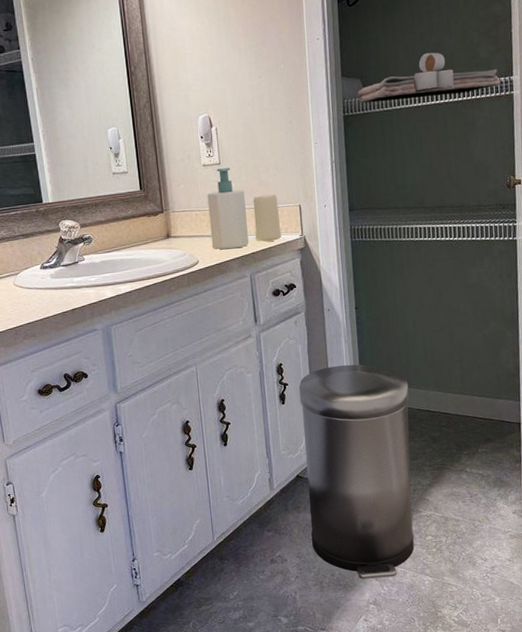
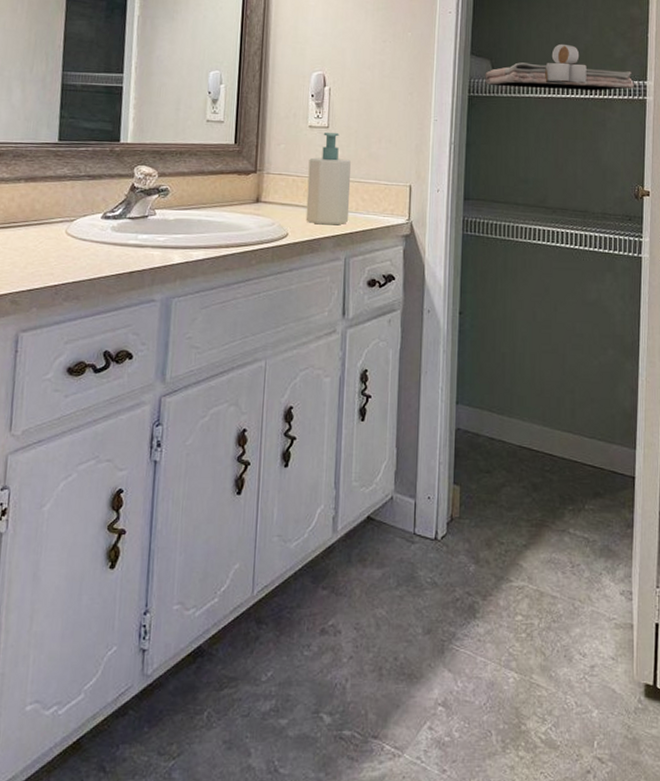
candle: present [253,194,282,242] -> none [356,168,387,222]
pedal bin: present [298,364,414,580] -> none [375,380,511,669]

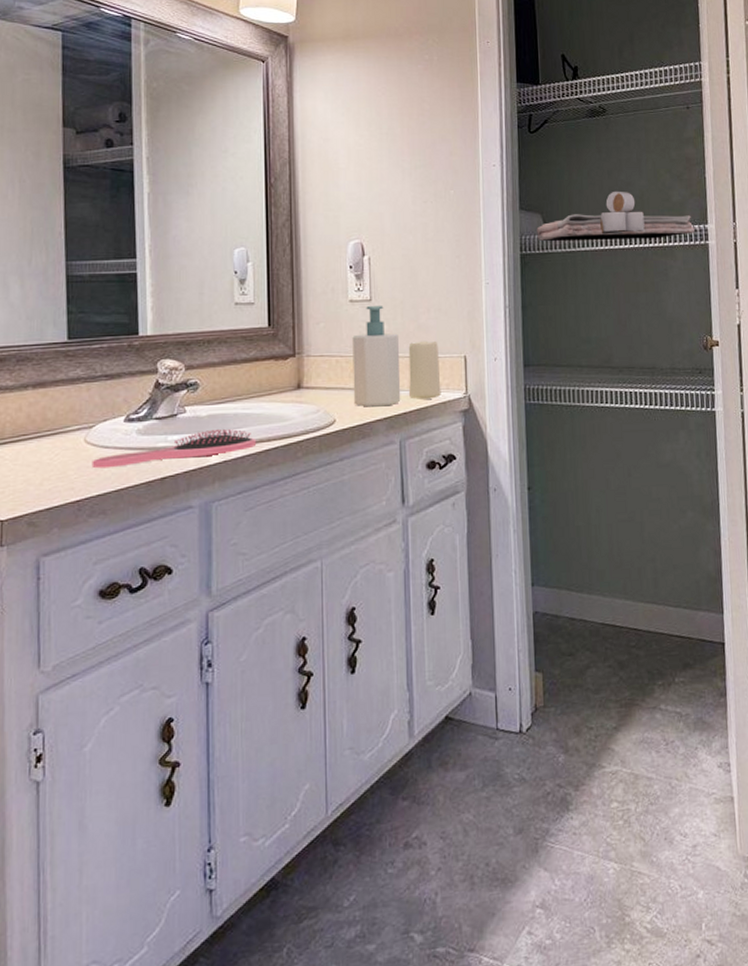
hairbrush: none [70,232,216,259] -> present [91,428,257,469]
candle: none [356,168,387,222] -> present [408,340,441,400]

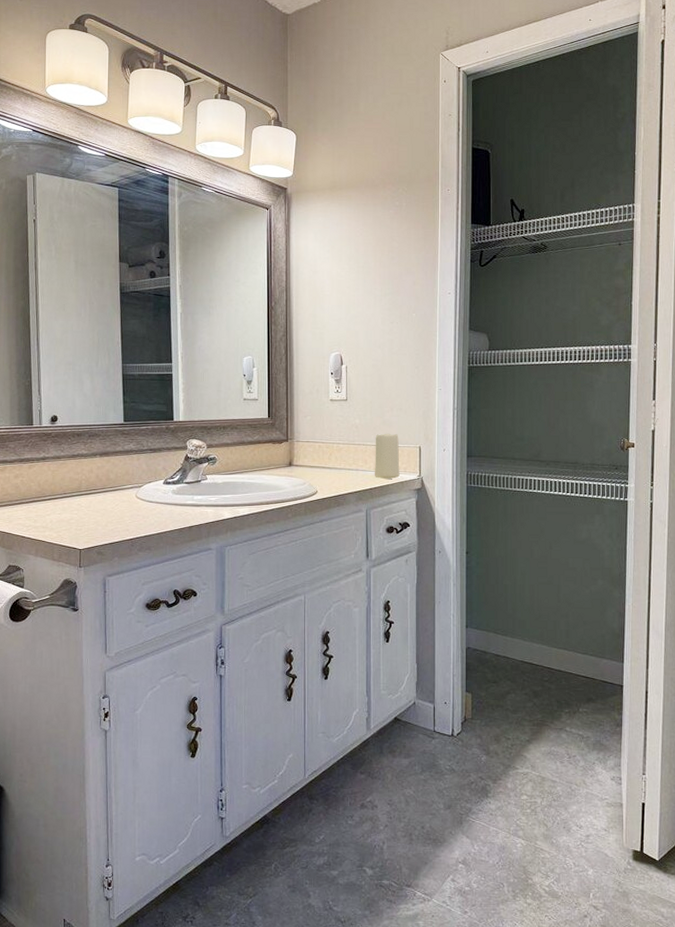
hairbrush: present [91,428,257,469] -> none [141,493,258,517]
soap bottle: present [352,306,401,407] -> none [331,405,368,483]
towel: present [536,214,695,242] -> none [483,334,619,357]
toilet paper roll: present [600,191,645,234] -> none [537,315,575,352]

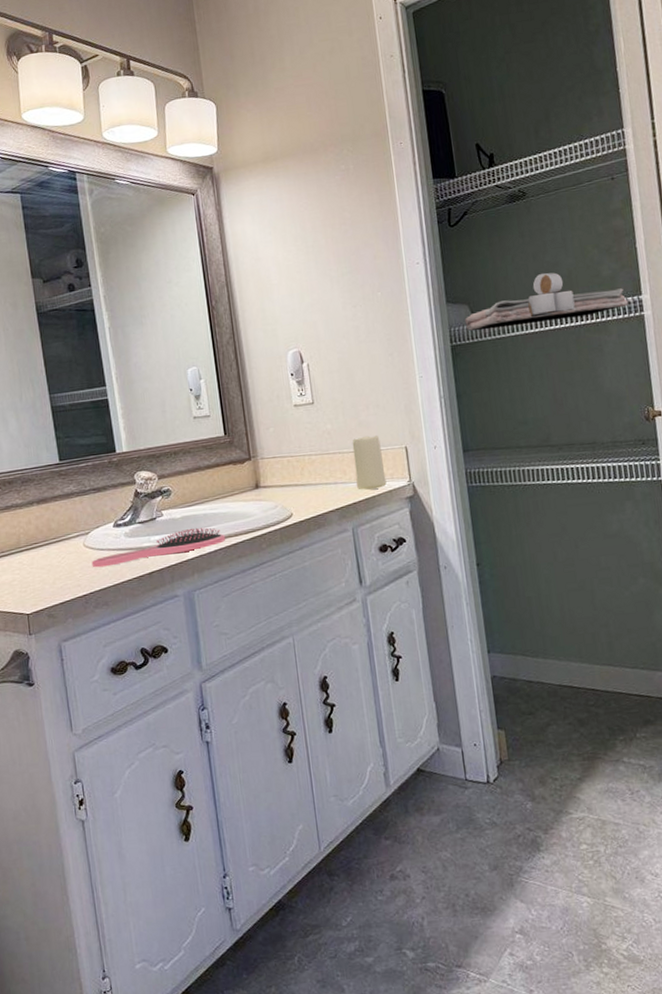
hairbrush: none [141,493,258,517] -> present [91,527,226,568]
towel: none [483,334,619,357] -> present [465,288,628,331]
toilet paper roll: none [537,315,575,352] -> present [528,272,575,318]

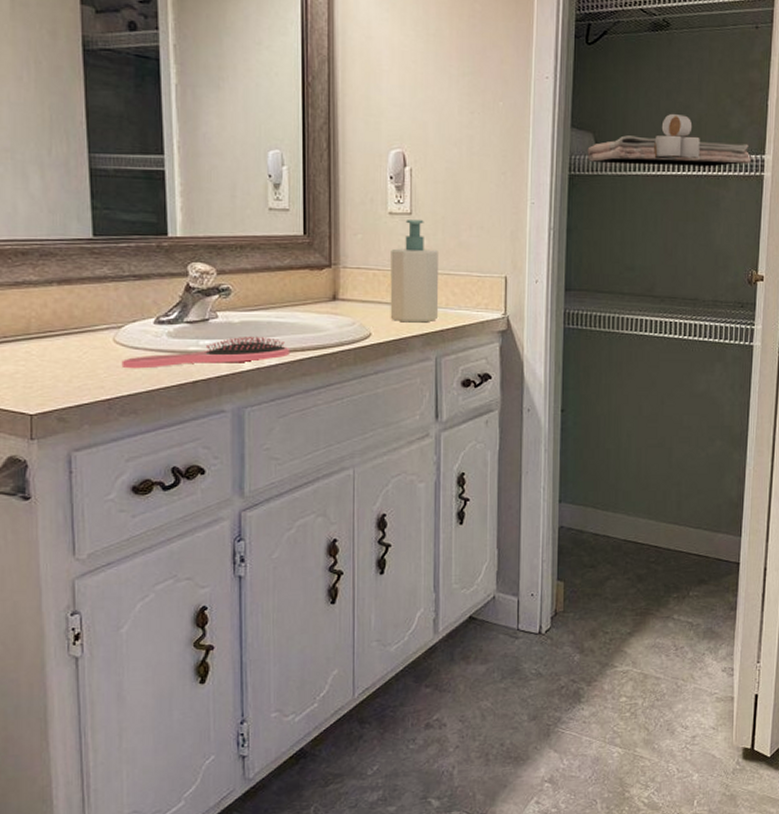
soap bottle: none [300,407,350,501] -> present [390,220,440,323]
candle: present [352,435,387,491] -> none [446,258,480,318]

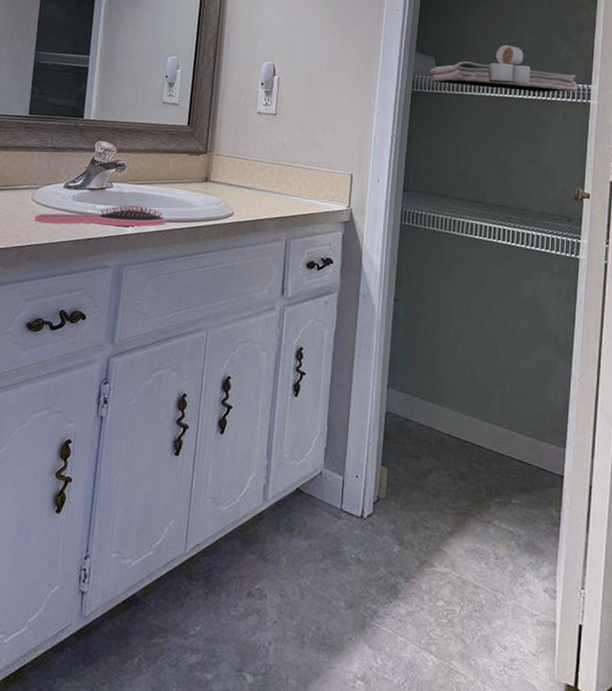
soap bottle: present [390,220,440,323] -> none [250,119,296,208]

